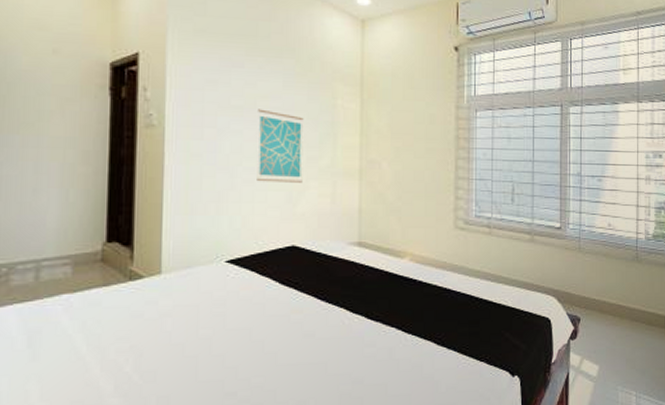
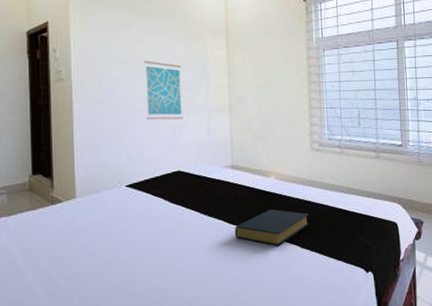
hardback book: none [357,297,448,342] -> present [234,209,309,246]

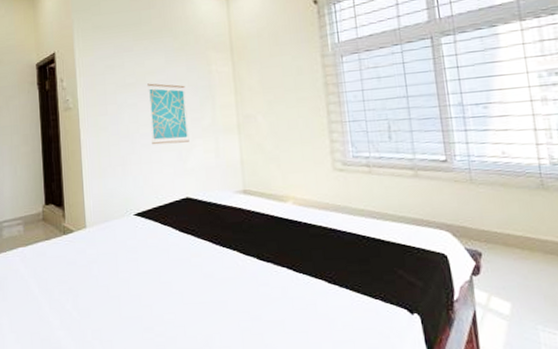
hardback book: present [234,209,309,246] -> none [250,238,336,281]

